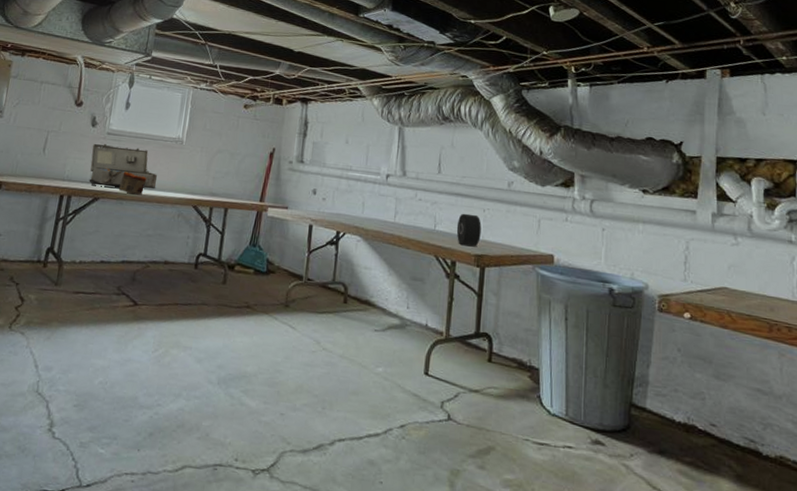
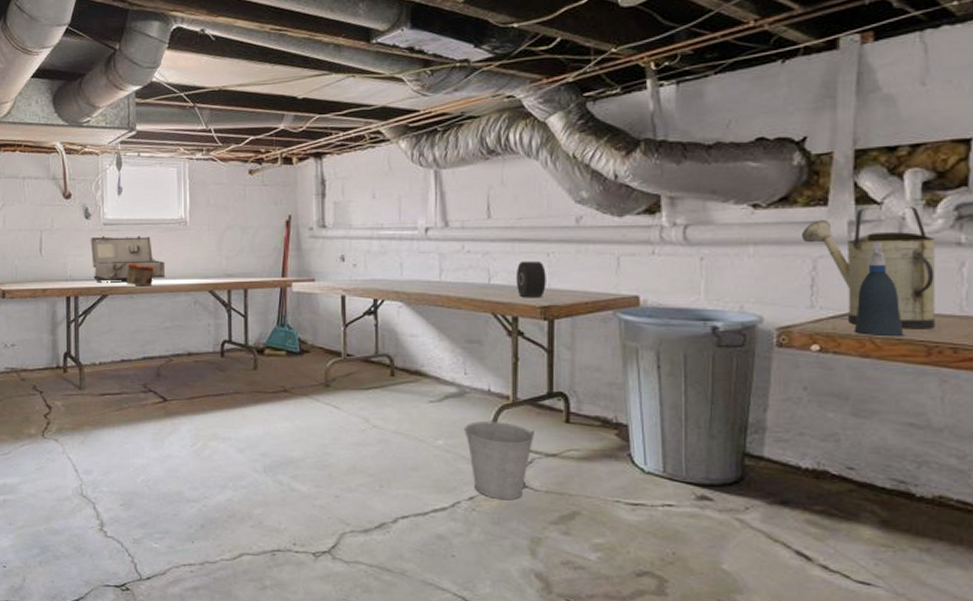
bucket: none [401,353,461,431] -> present [464,420,534,500]
watering can: none [677,204,775,309] -> present [801,205,936,329]
spray bottle: none [716,231,752,314] -> present [854,240,904,337]

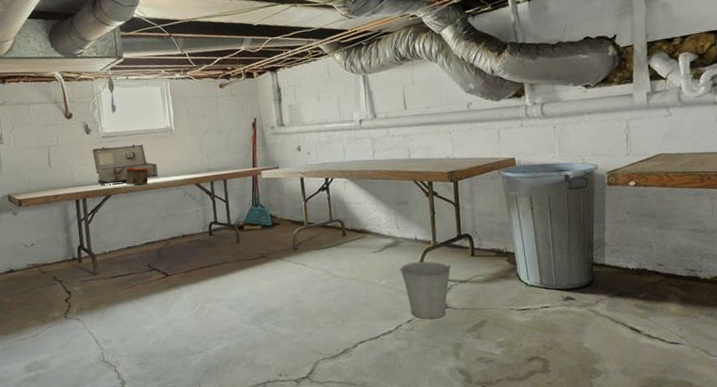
duct tape: present [515,260,546,298] -> none [428,138,450,167]
watering can: present [801,205,936,329] -> none [617,79,704,165]
spray bottle: present [854,240,904,337] -> none [655,105,686,172]

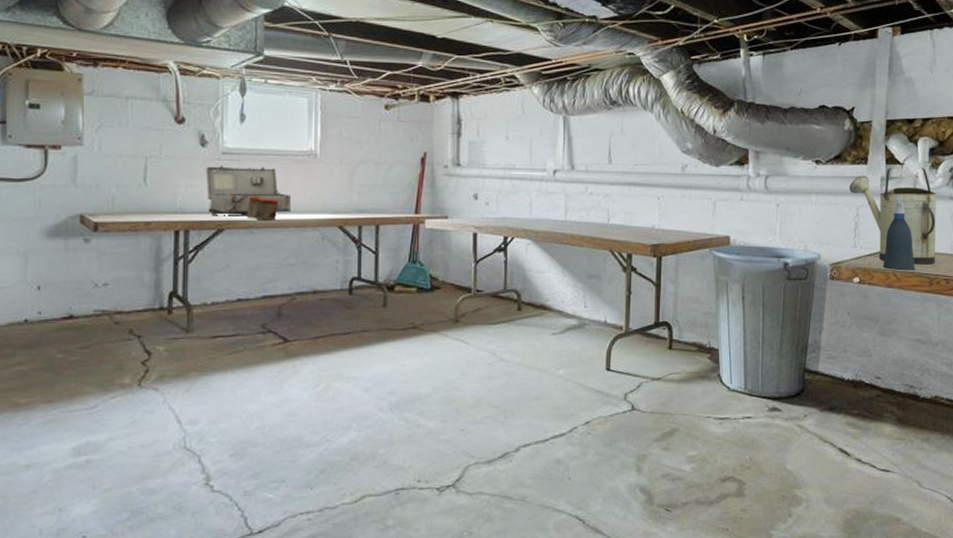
bucket: present [400,261,451,320] -> none [582,349,643,423]
watering can: none [617,79,704,165] -> present [848,166,937,265]
spray bottle: none [655,105,686,172] -> present [883,194,915,271]

